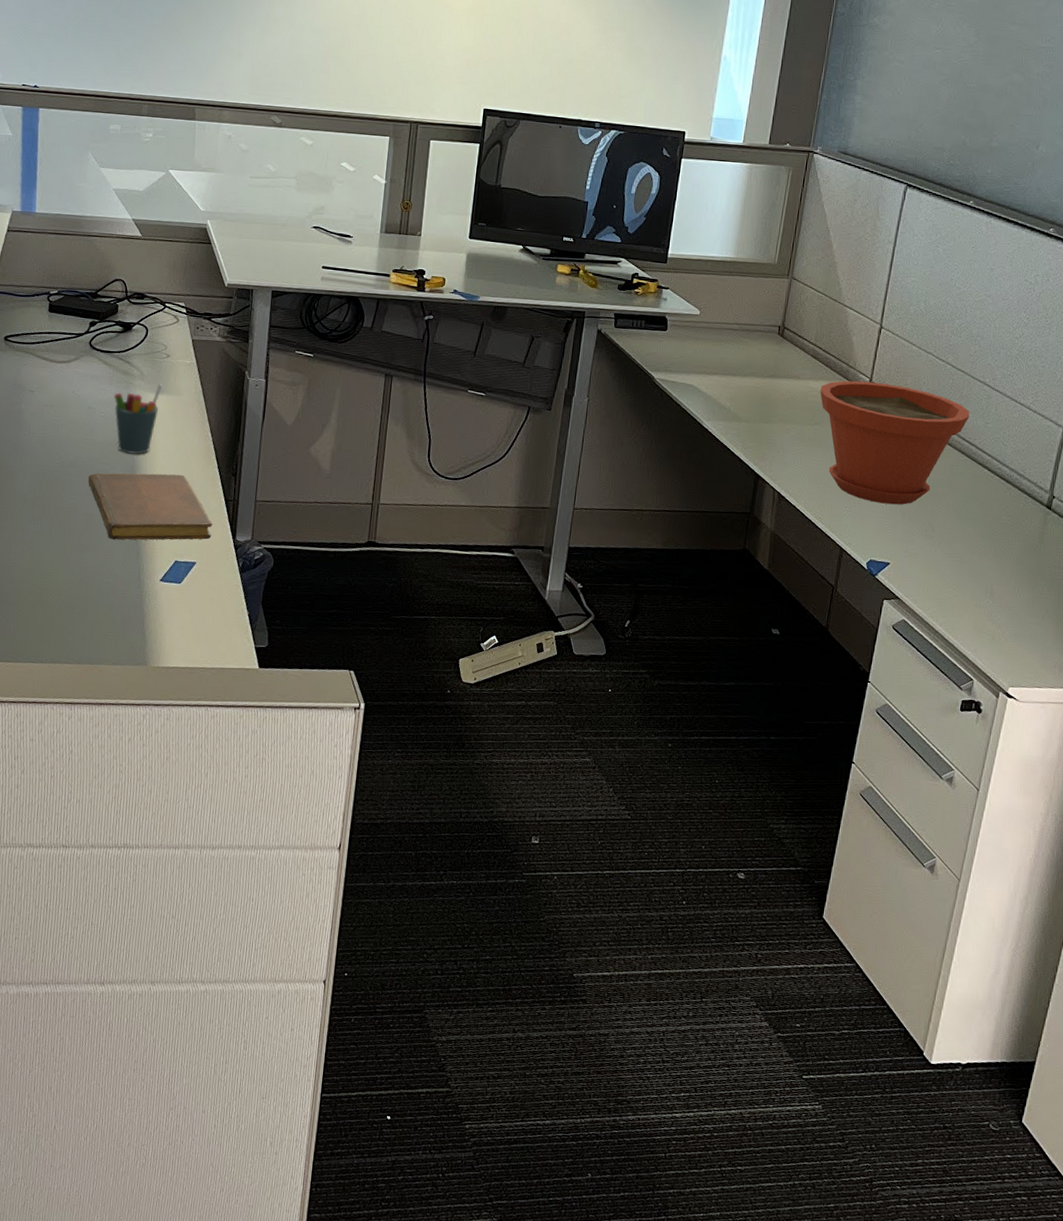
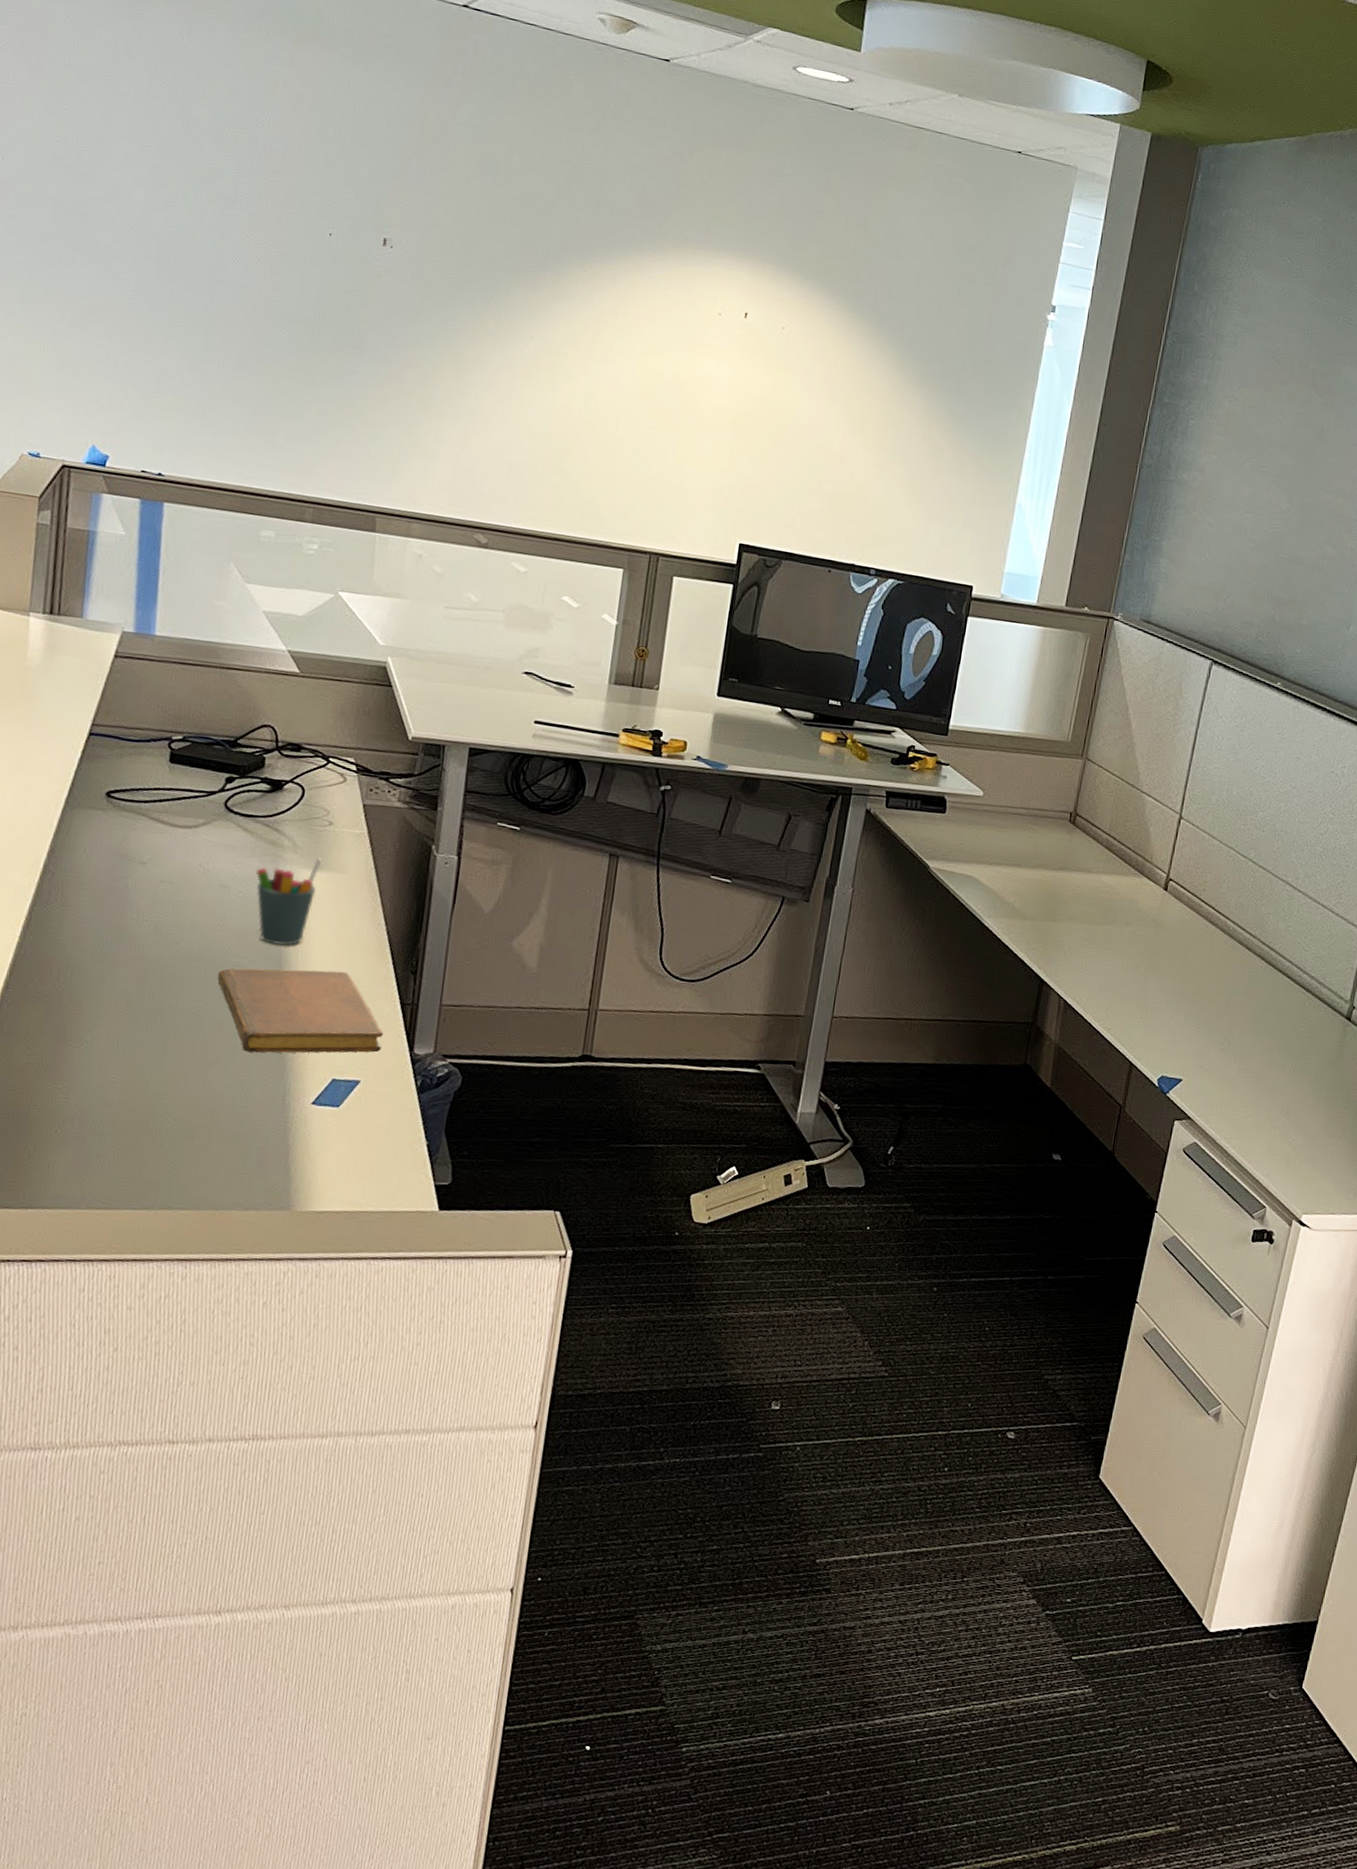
plant pot: present [820,380,970,505] -> none [1113,875,1271,1015]

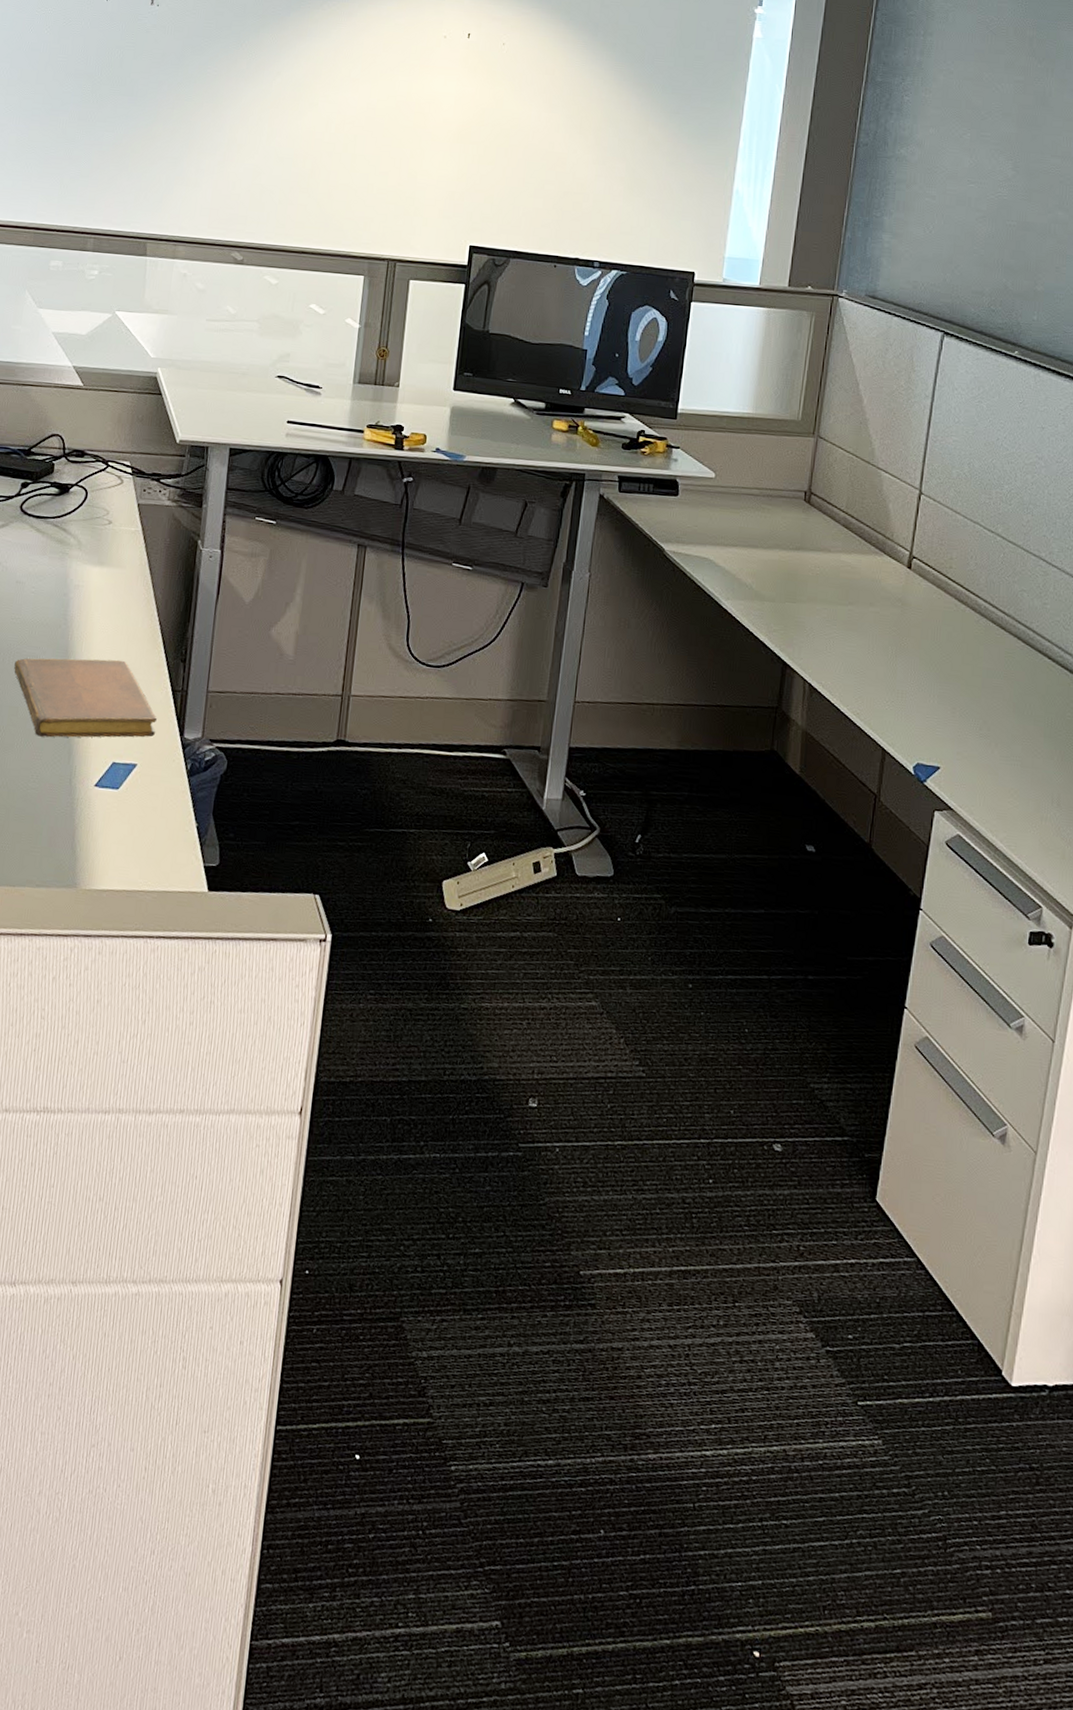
pen holder: present [256,857,322,946] -> none [47,554,103,637]

